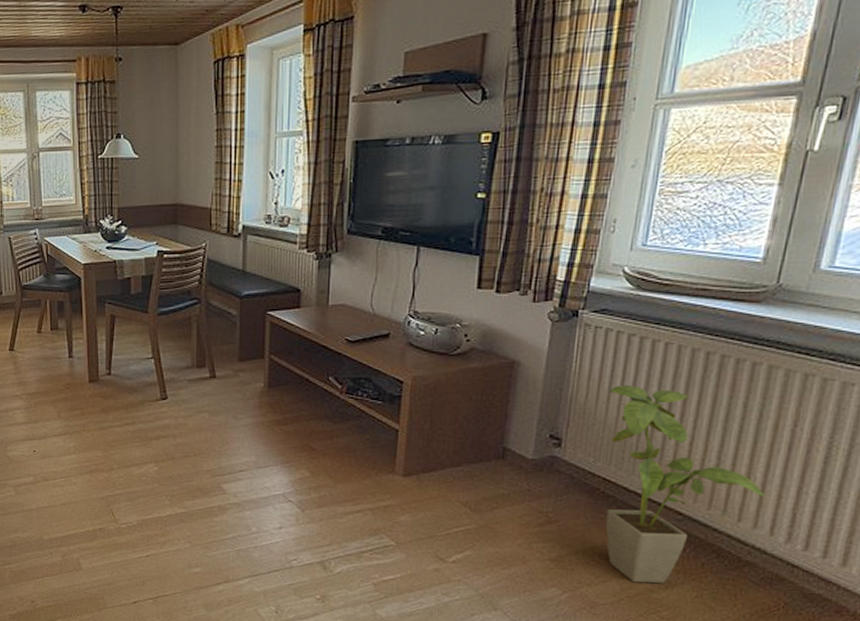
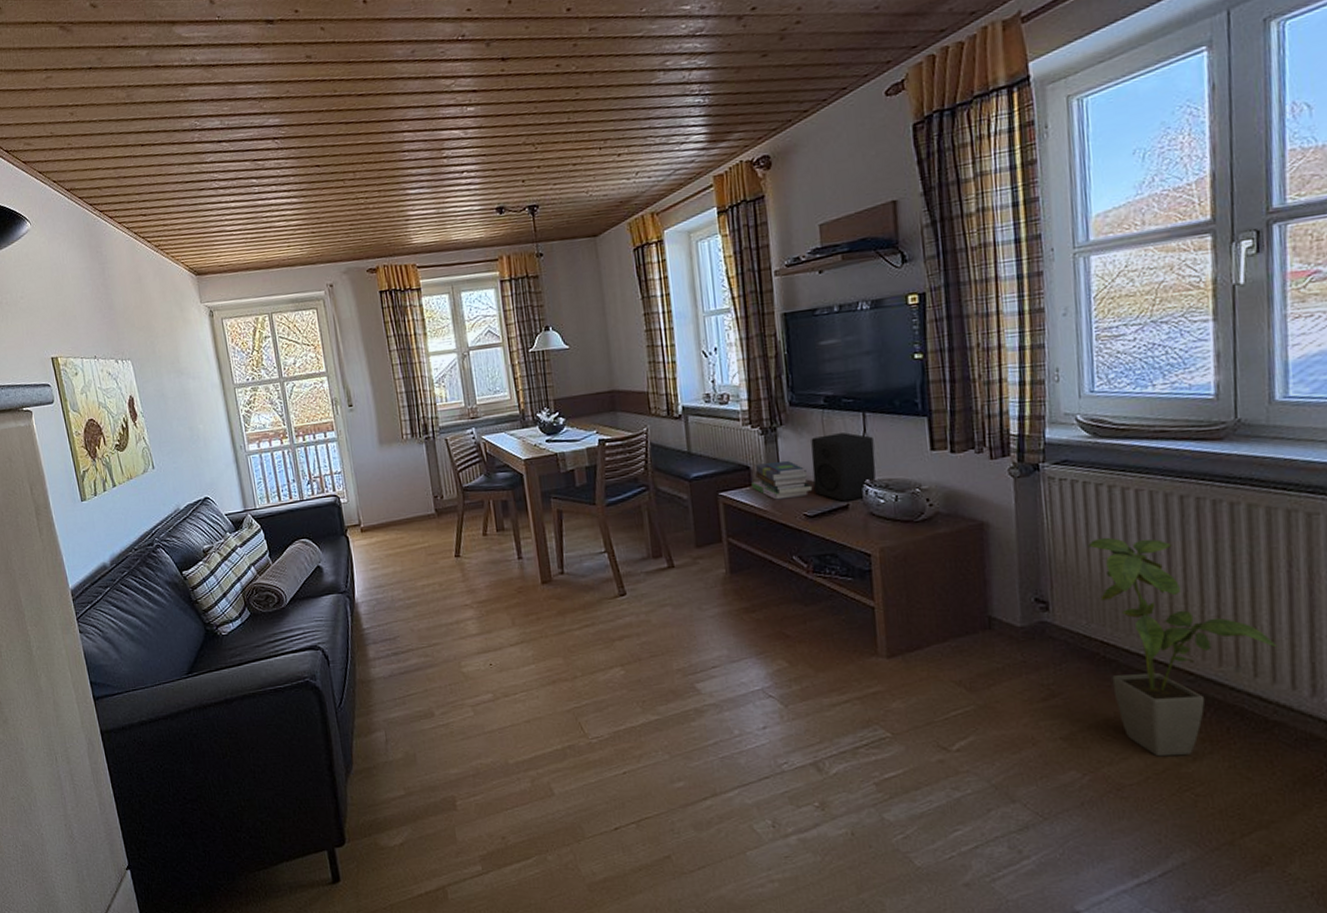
books: none [300,287,358,323] -> present [751,461,813,500]
speaker: none [359,264,424,330] -> present [811,432,876,502]

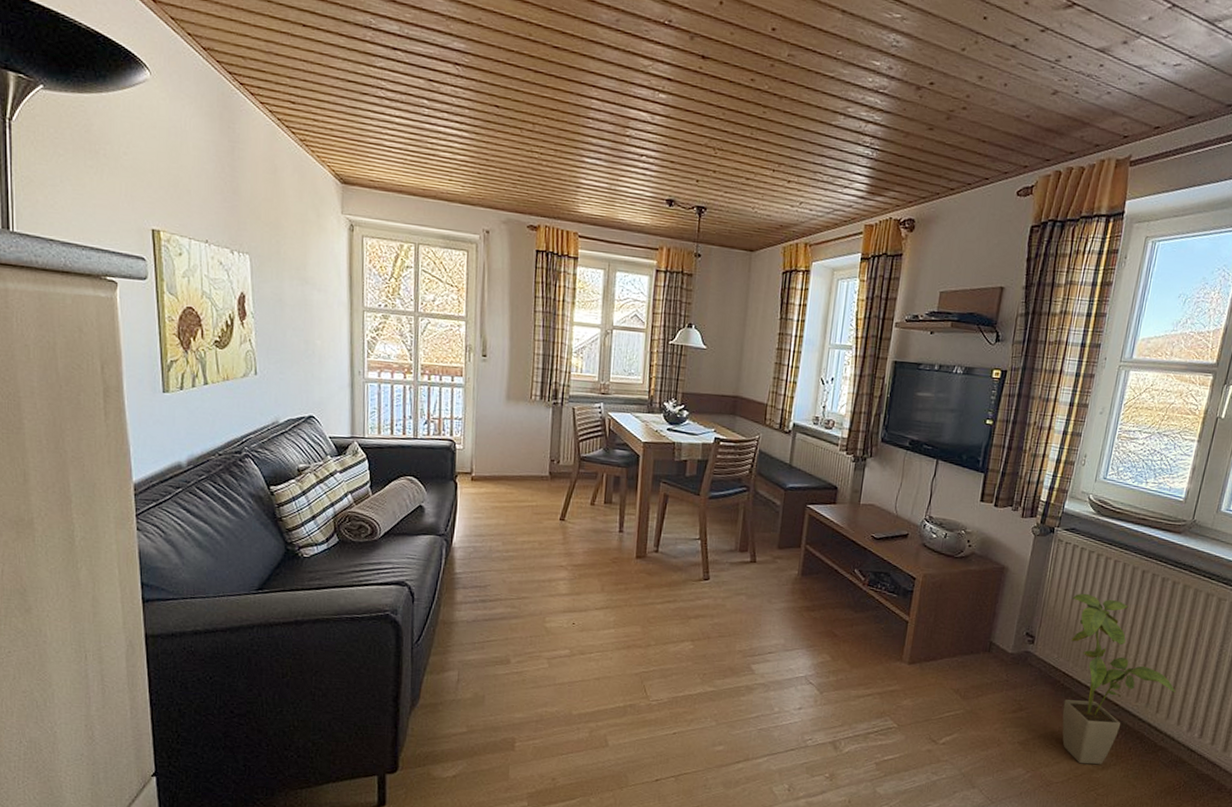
books: present [751,461,813,500] -> none [835,486,884,521]
speaker: present [811,432,876,502] -> none [884,472,940,532]

